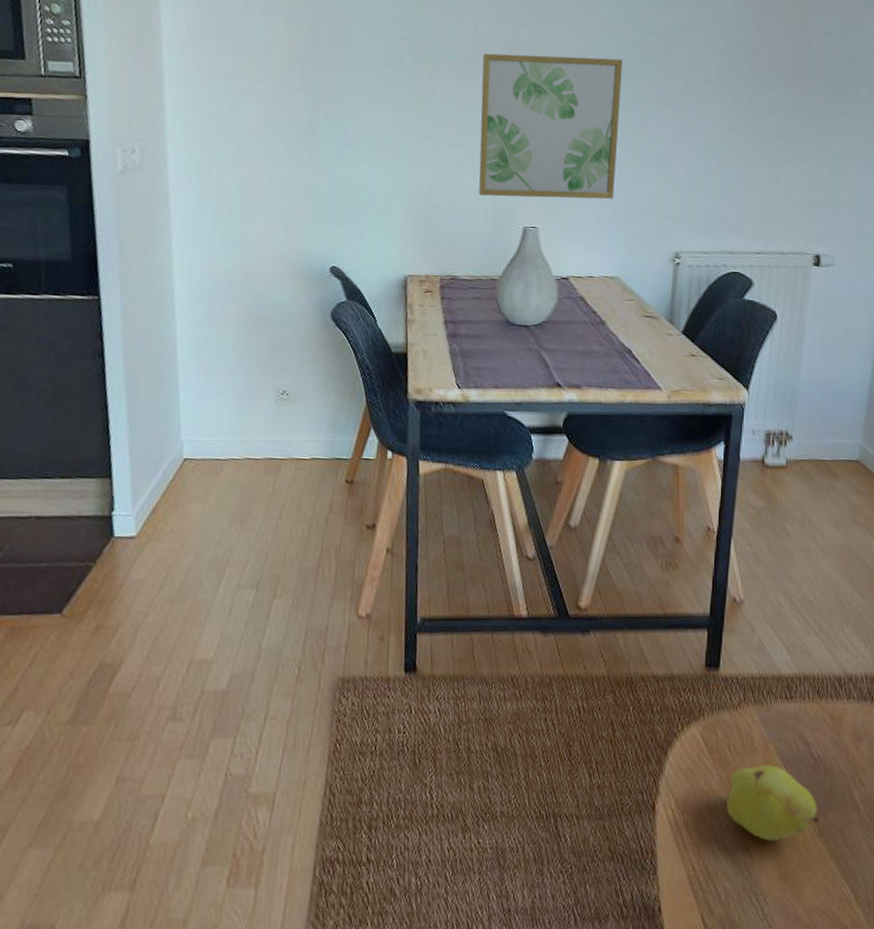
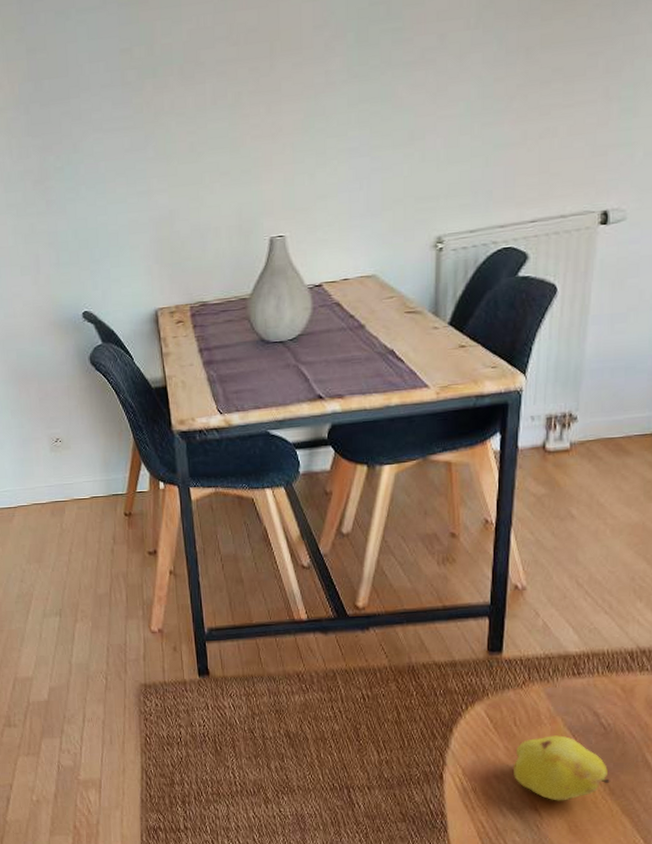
wall art: present [479,53,623,200] -> none [209,22,365,213]

